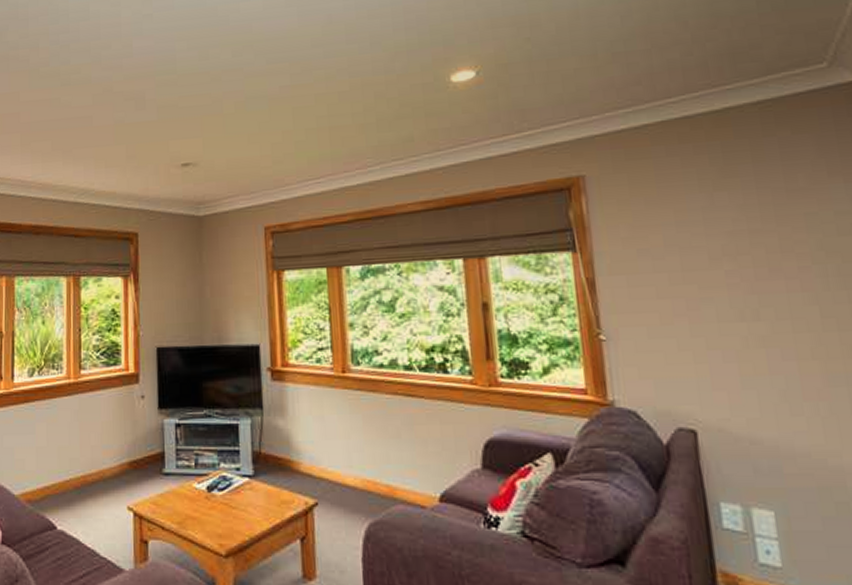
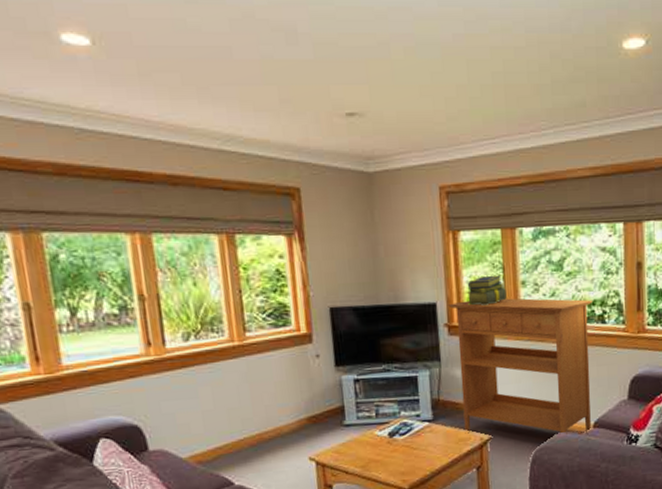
console table: none [271,341,437,509] -> present [448,298,593,435]
stack of books: none [290,316,333,349] -> present [466,275,507,306]

